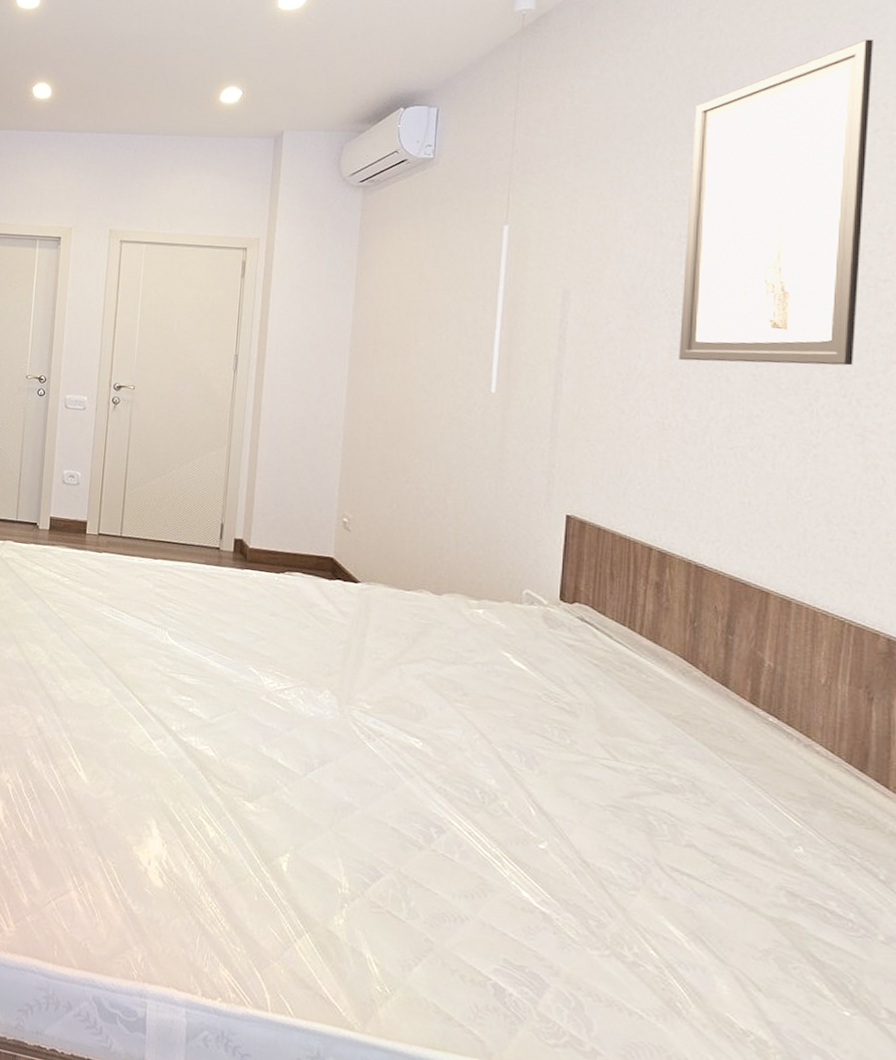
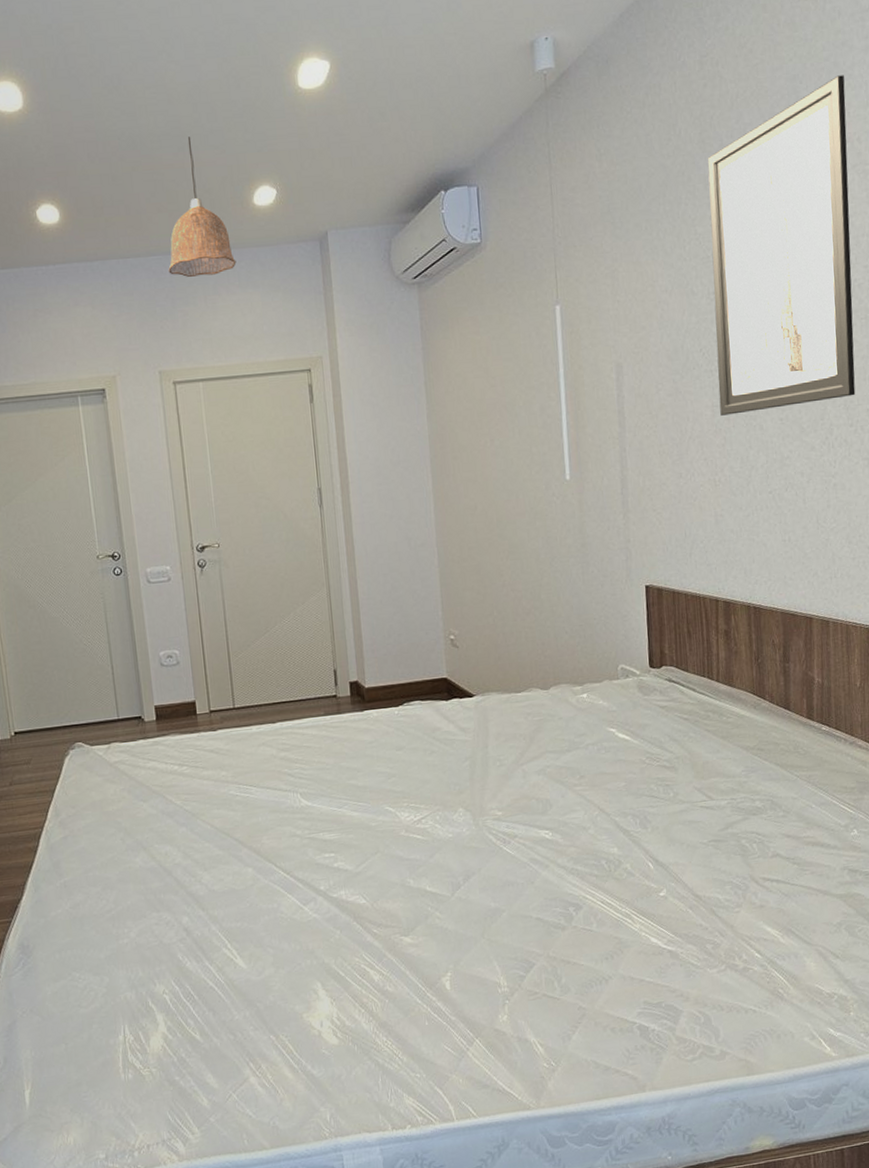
pendant lamp: none [134,40,195,156] -> present [168,137,237,277]

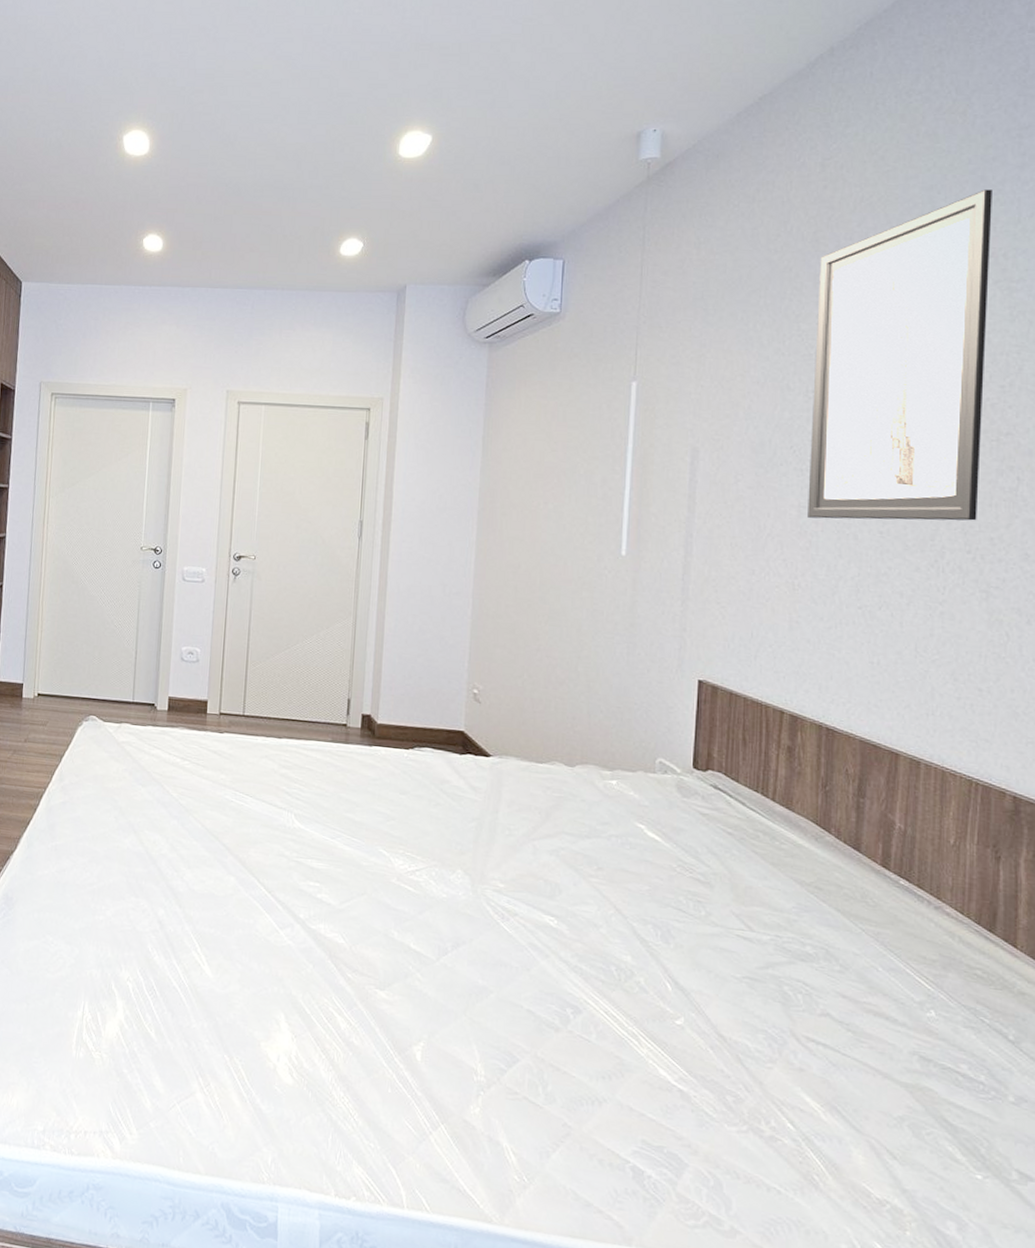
pendant lamp: present [168,137,237,277] -> none [251,189,315,312]

